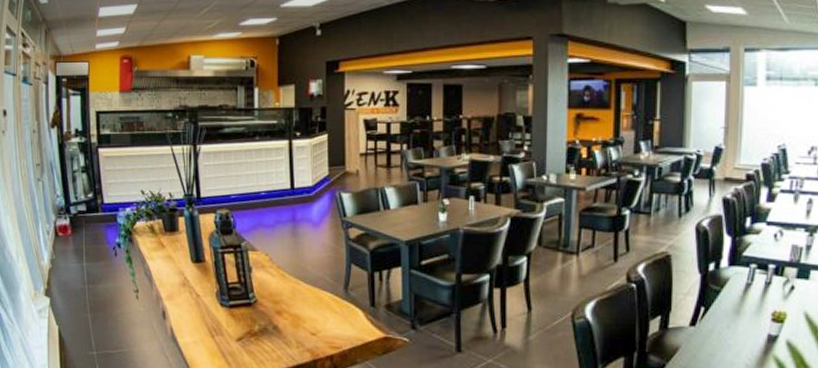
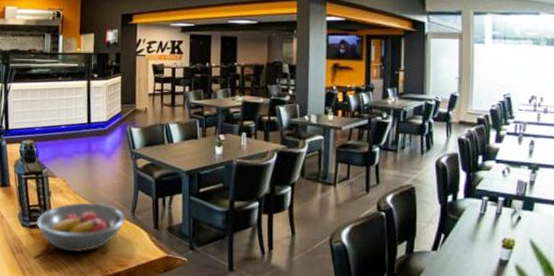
fruit bowl: none [236,277,339,333] -> present [35,202,127,252]

